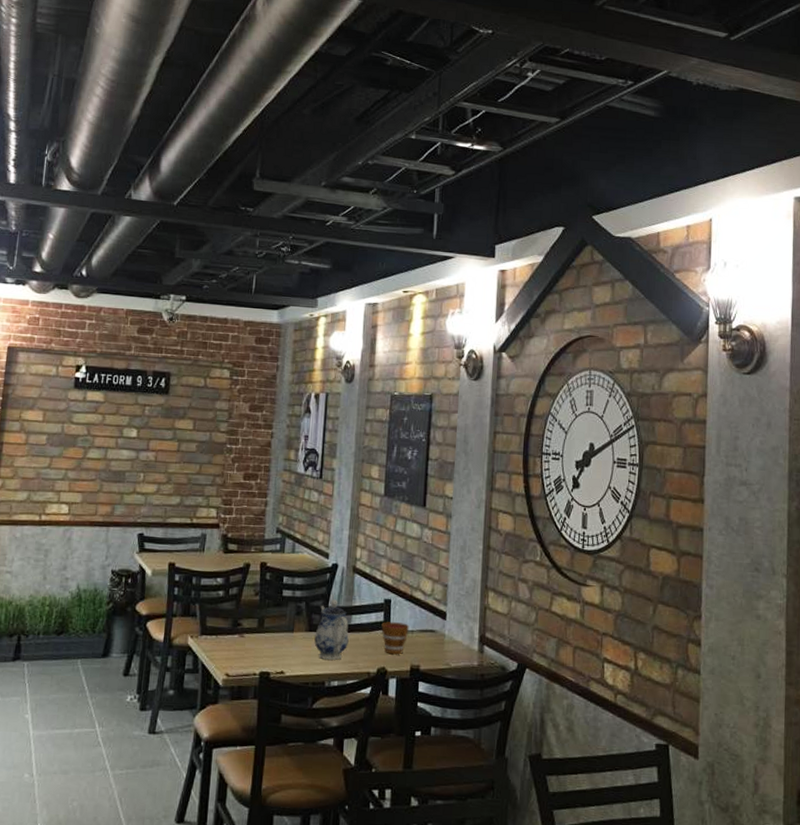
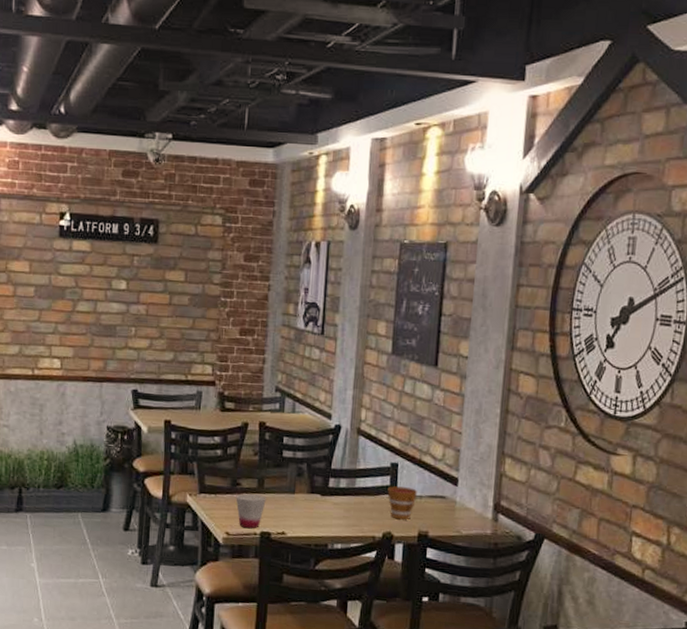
cup: none [236,634,266,669] -> present [236,493,266,529]
teapot: present [314,599,349,660] -> none [316,461,353,523]

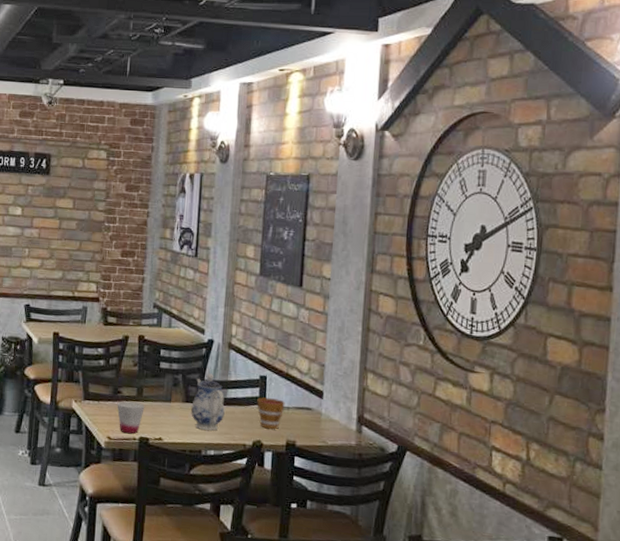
teapot: none [316,461,353,523] -> present [191,373,225,431]

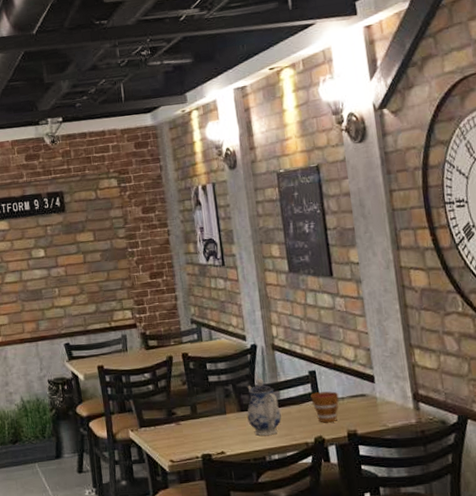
cup: present [117,401,145,434] -> none [173,420,202,454]

